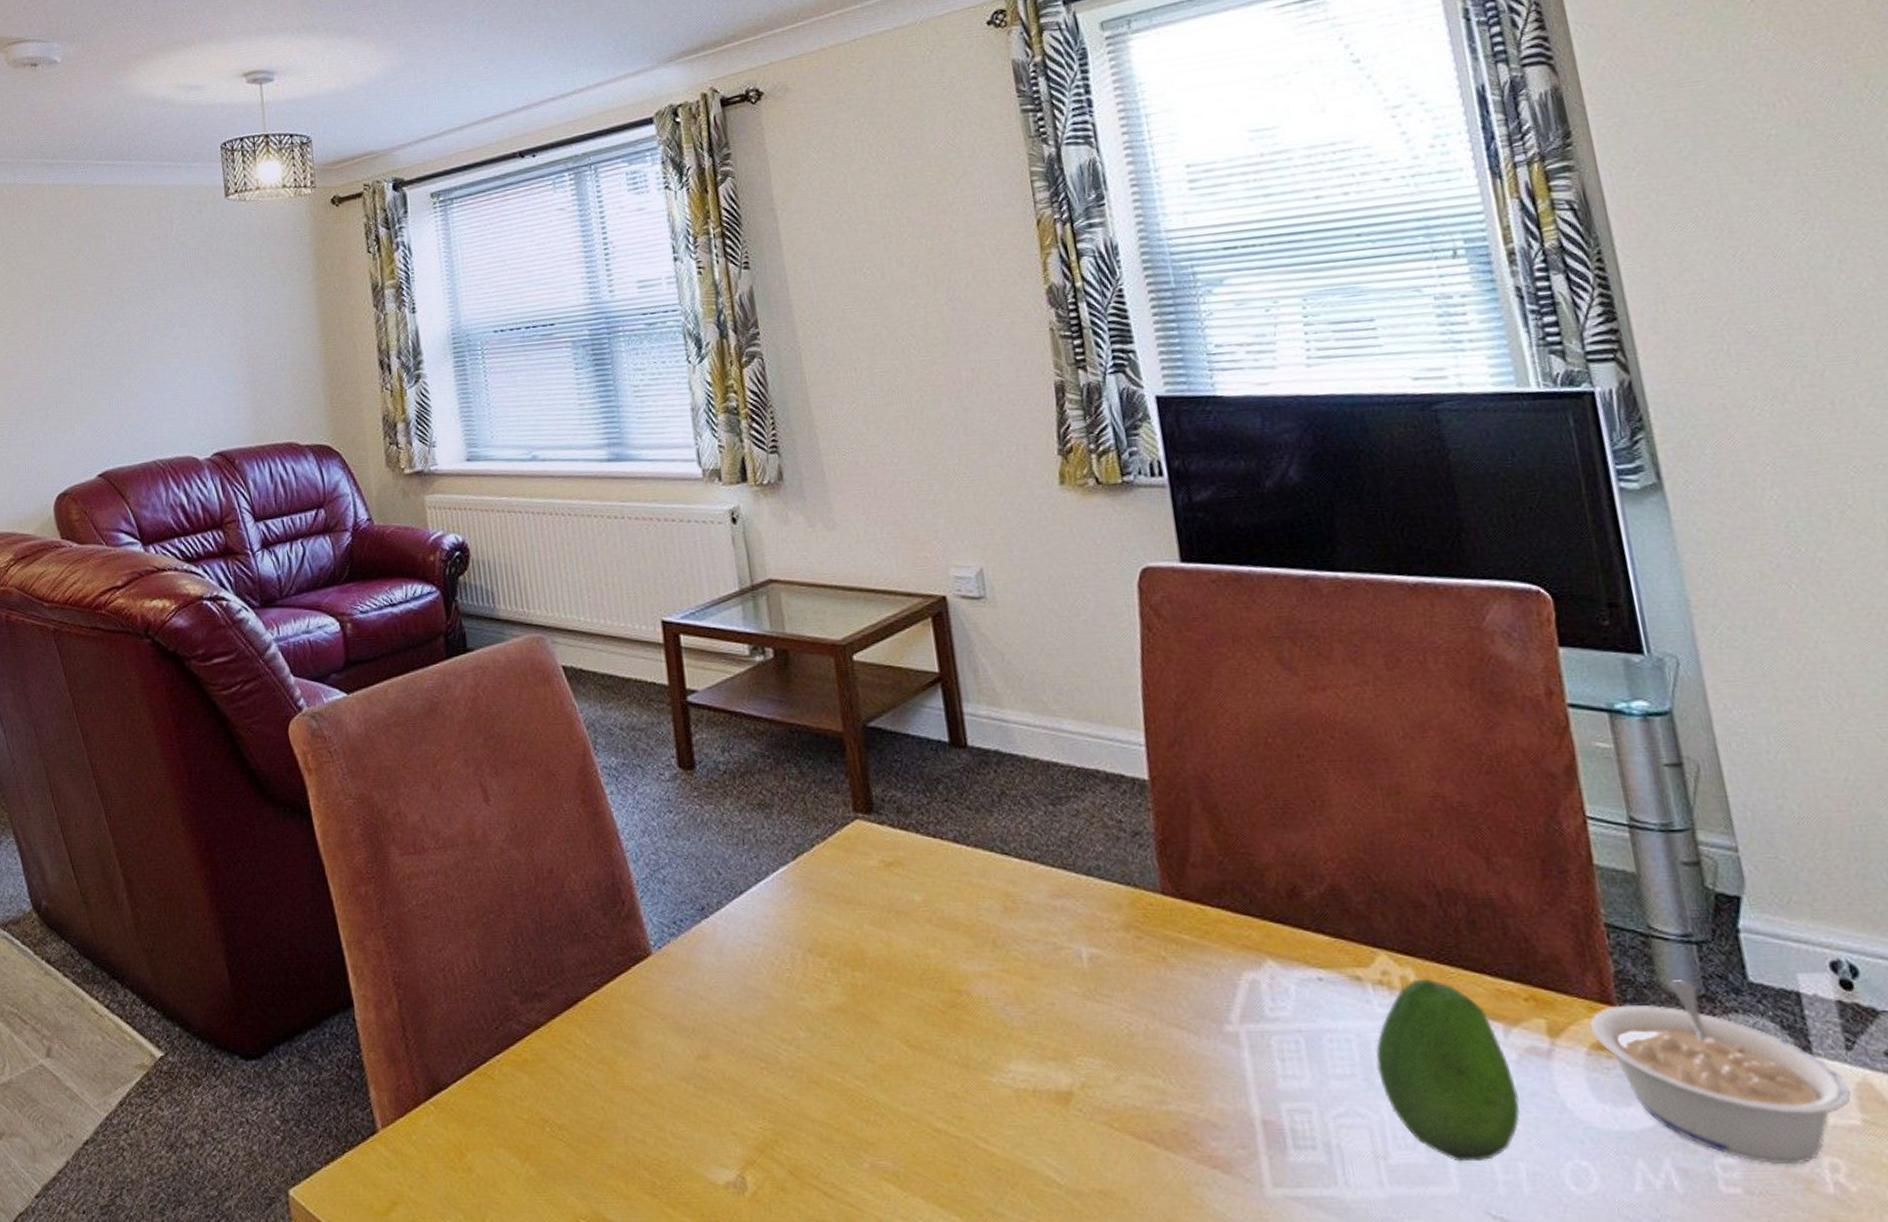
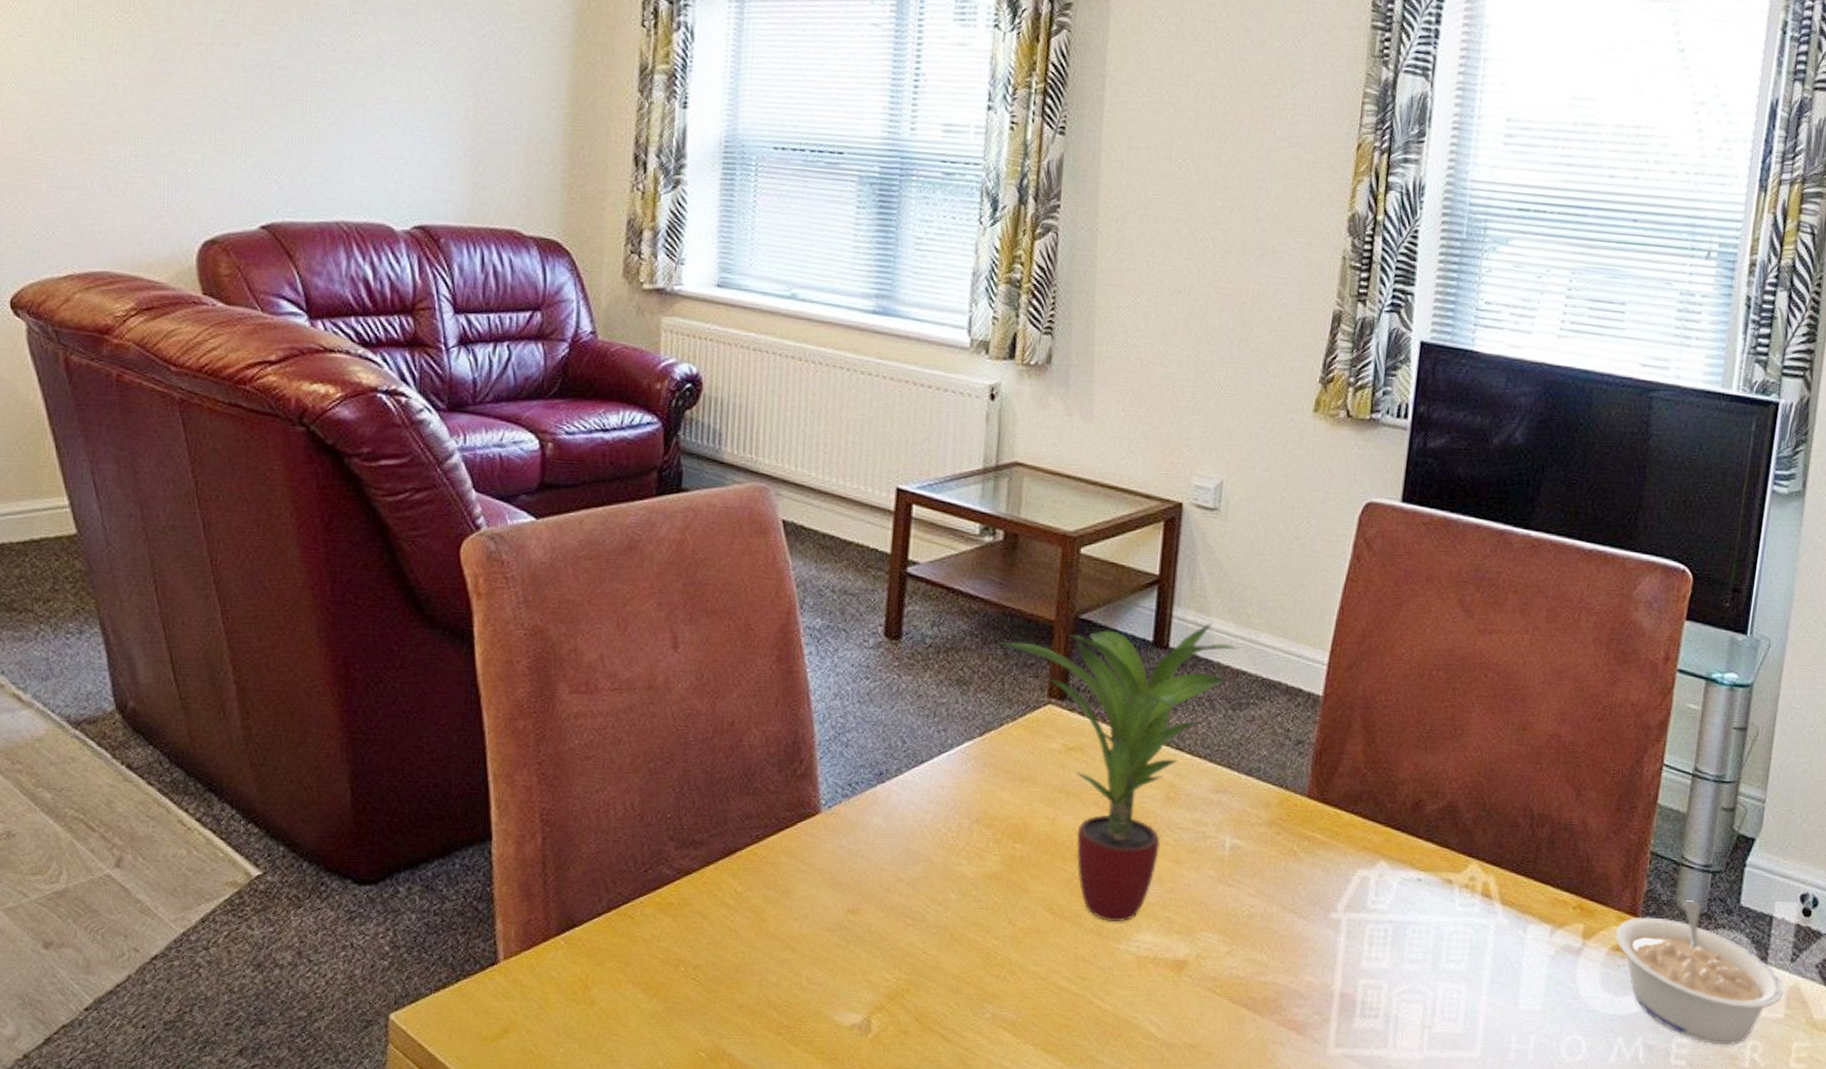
potted plant: none [792,714,1044,1053] -> present [999,622,1240,923]
fruit: present [1376,978,1521,1162] -> none [1443,885,1547,1034]

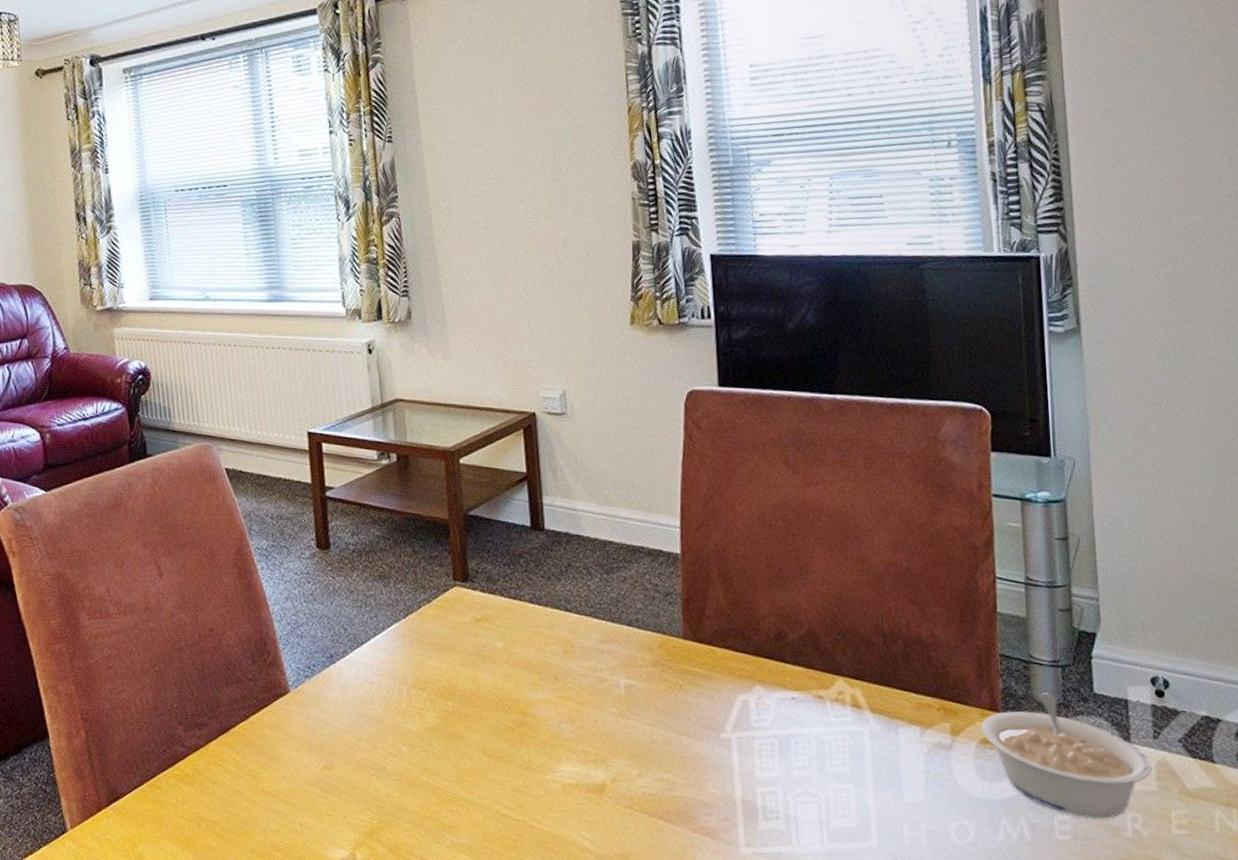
potted plant: present [999,622,1240,923] -> none [407,505,604,758]

